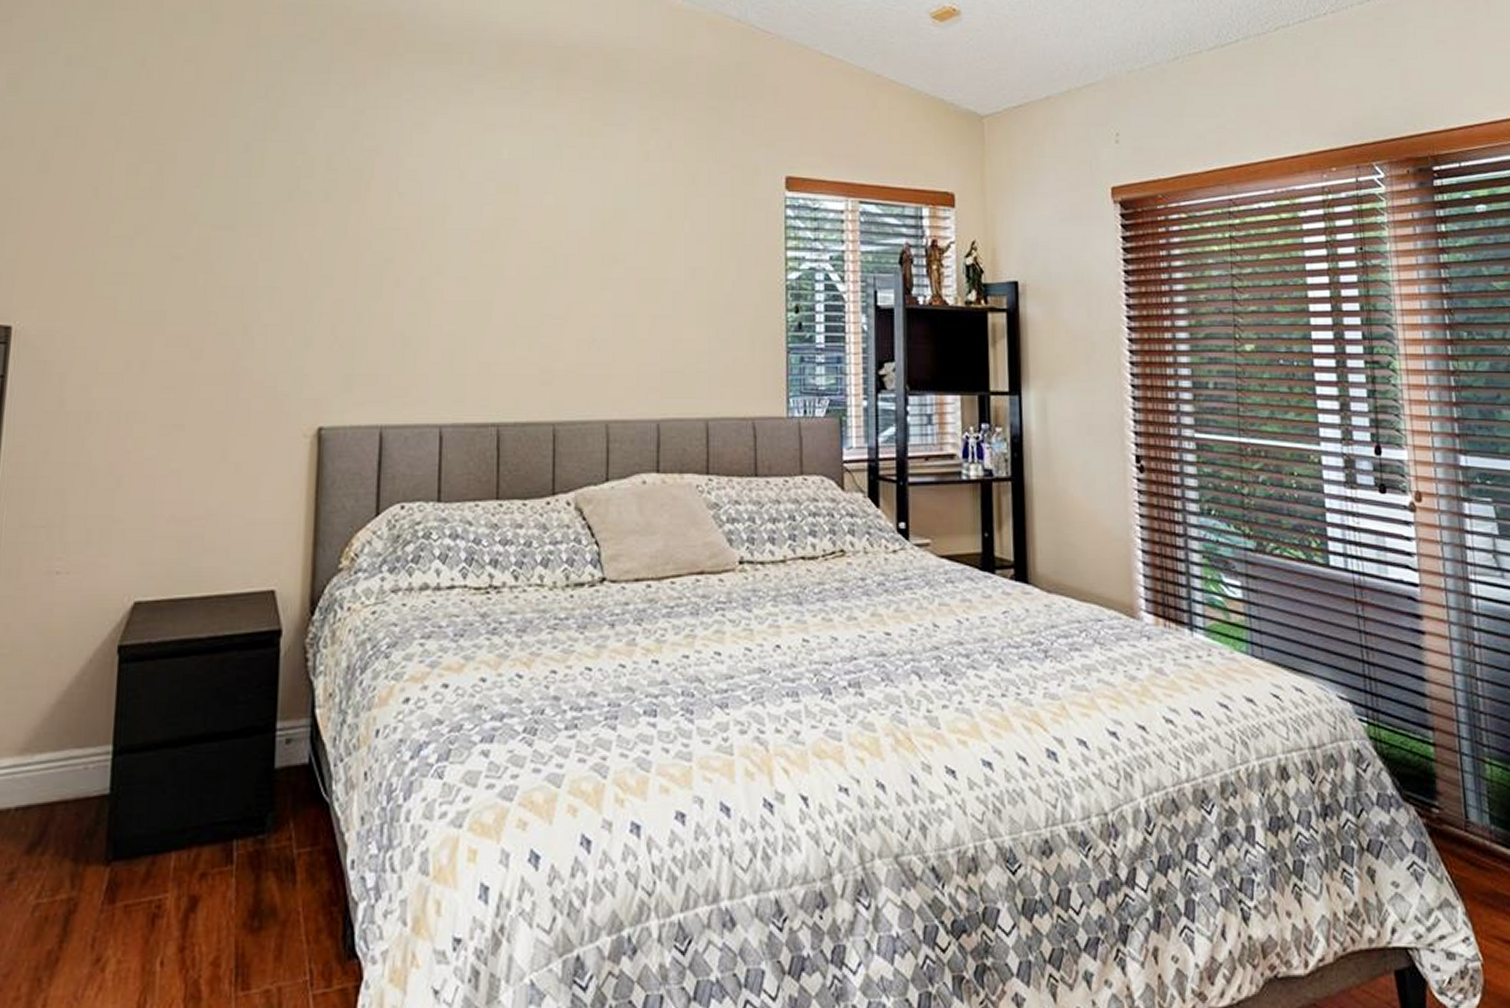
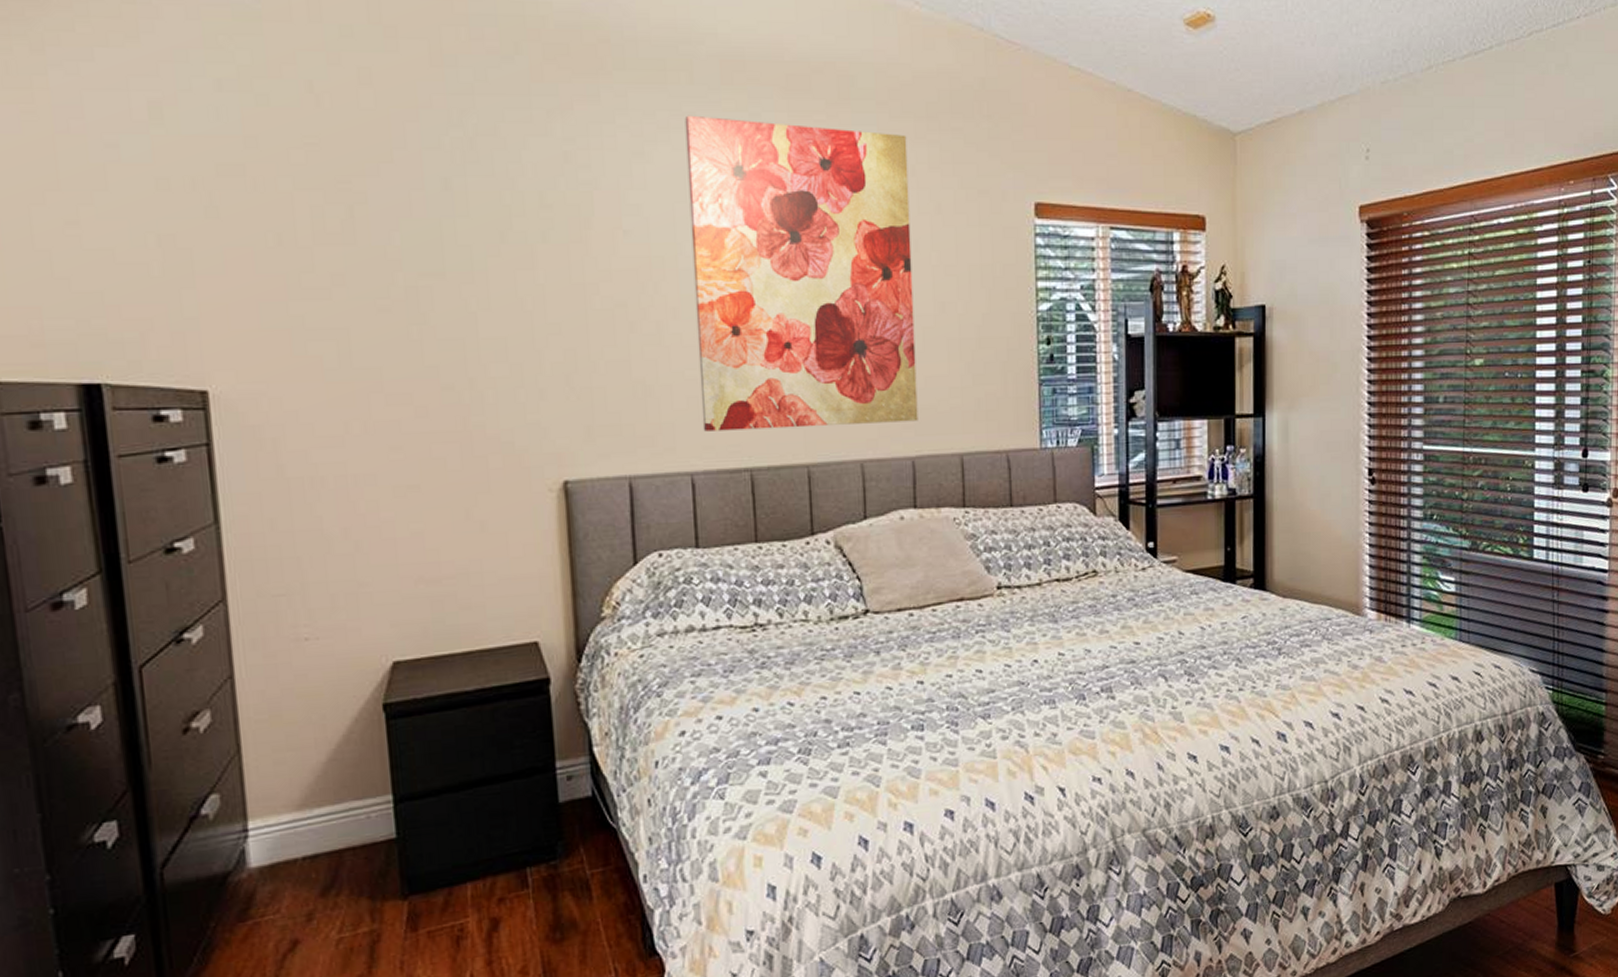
wall art: none [455,91,665,385] -> present [684,115,918,432]

